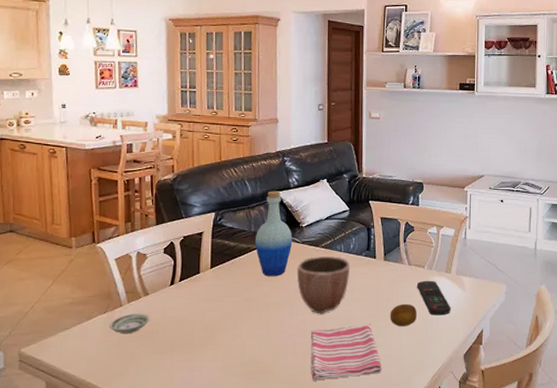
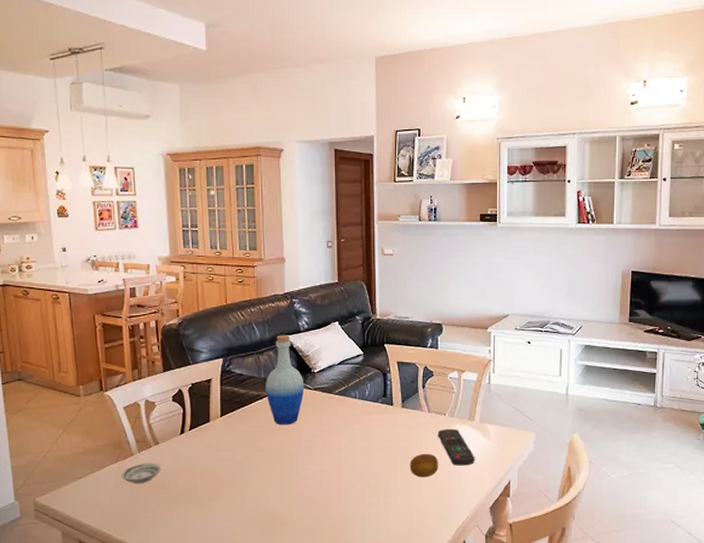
decorative bowl: present [297,257,349,314] -> none [310,404,365,464]
dish towel: present [310,324,382,381] -> none [327,474,402,533]

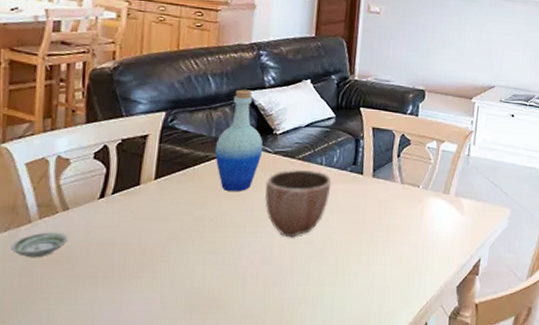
decorative bowl: none [310,404,365,464] -> present [265,170,331,238]
fruit: present [409,453,438,478] -> none [374,227,407,254]
remote control: present [438,428,475,466] -> none [409,201,446,242]

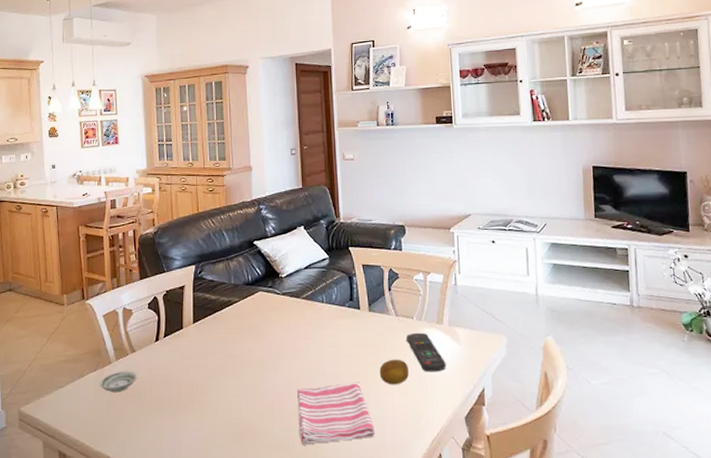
bottle: present [215,89,263,192] -> none [236,240,273,331]
decorative bowl: present [265,170,331,238] -> none [278,308,333,371]
dish towel: none [273,250,361,316] -> present [297,382,375,445]
fruit: none [374,227,407,254] -> present [379,359,409,385]
remote control: none [409,201,446,242] -> present [407,332,446,372]

